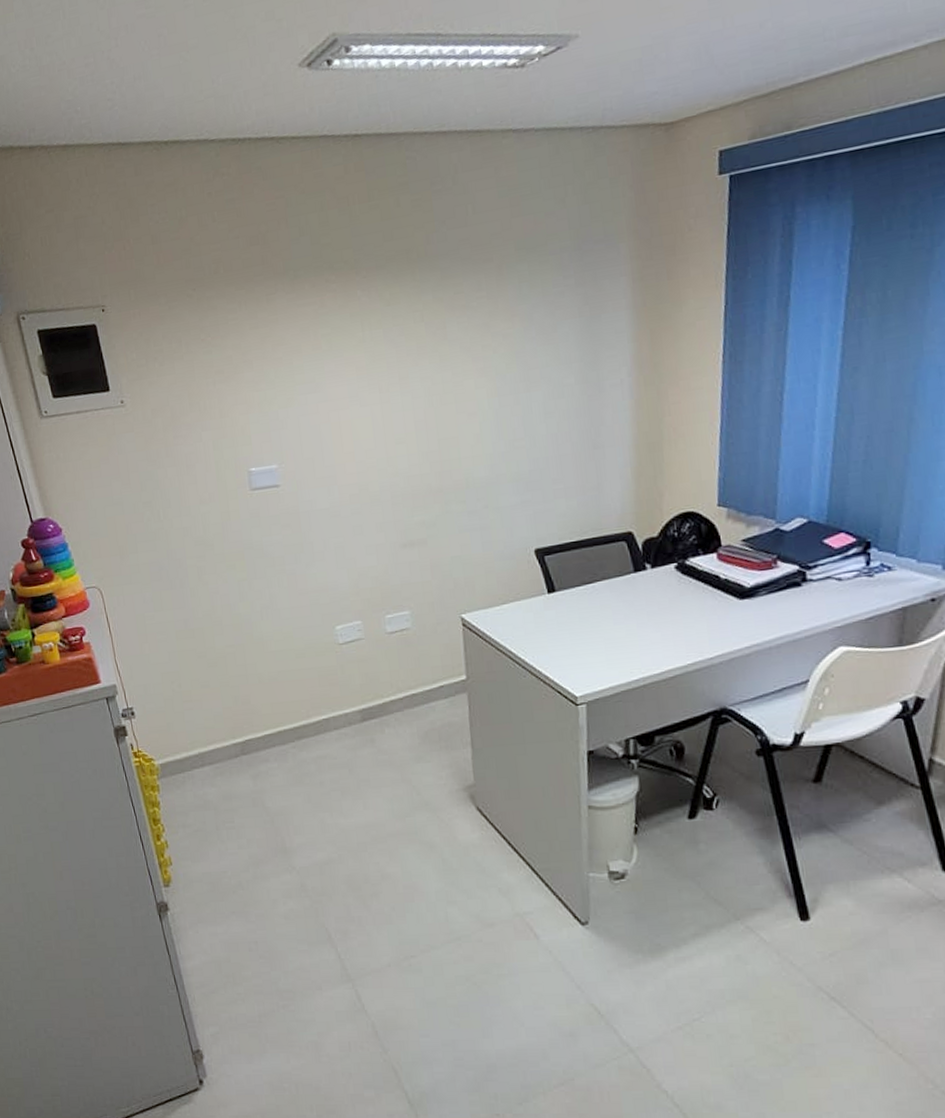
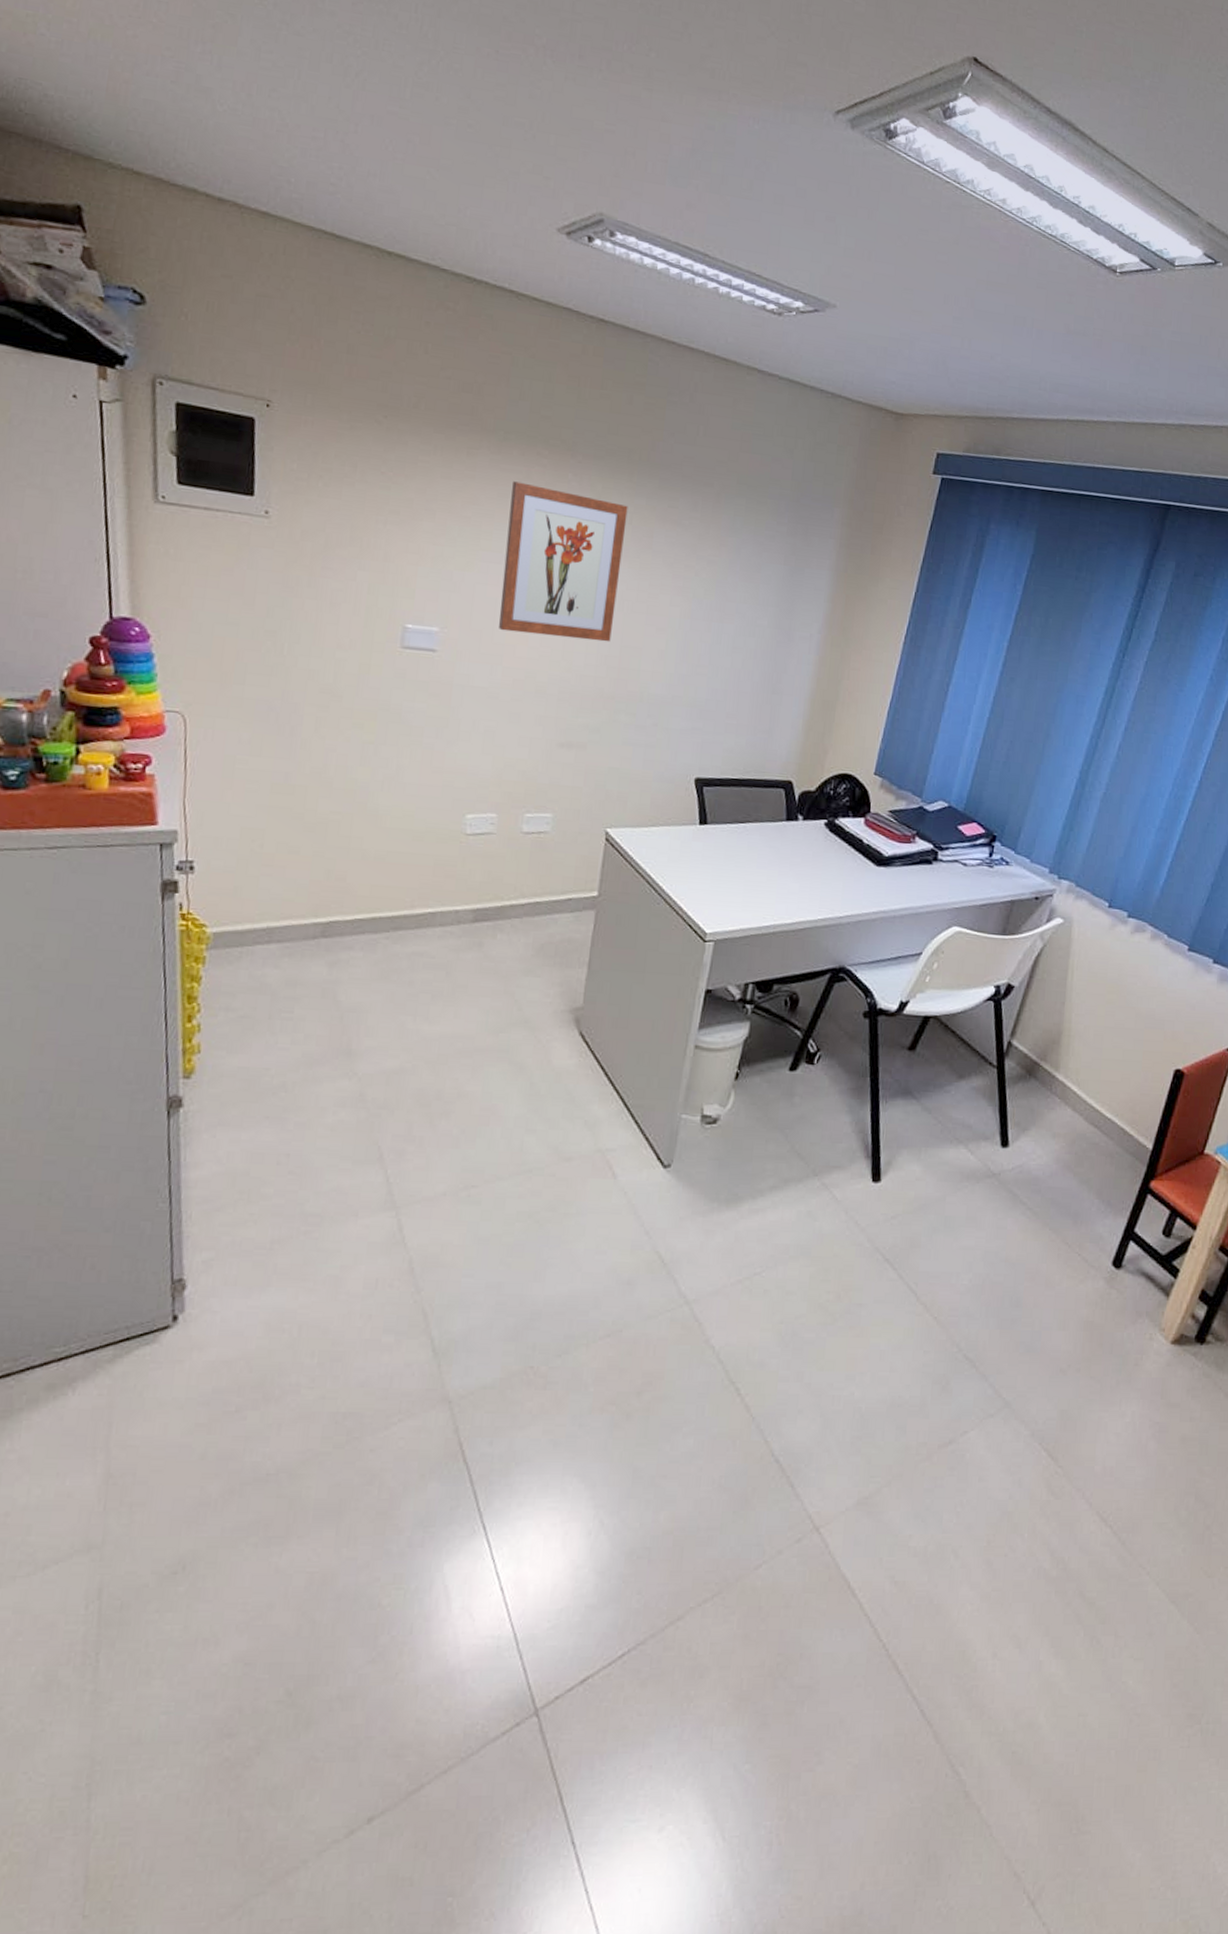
wall art: none [311,304,428,453] -> present [499,481,628,642]

